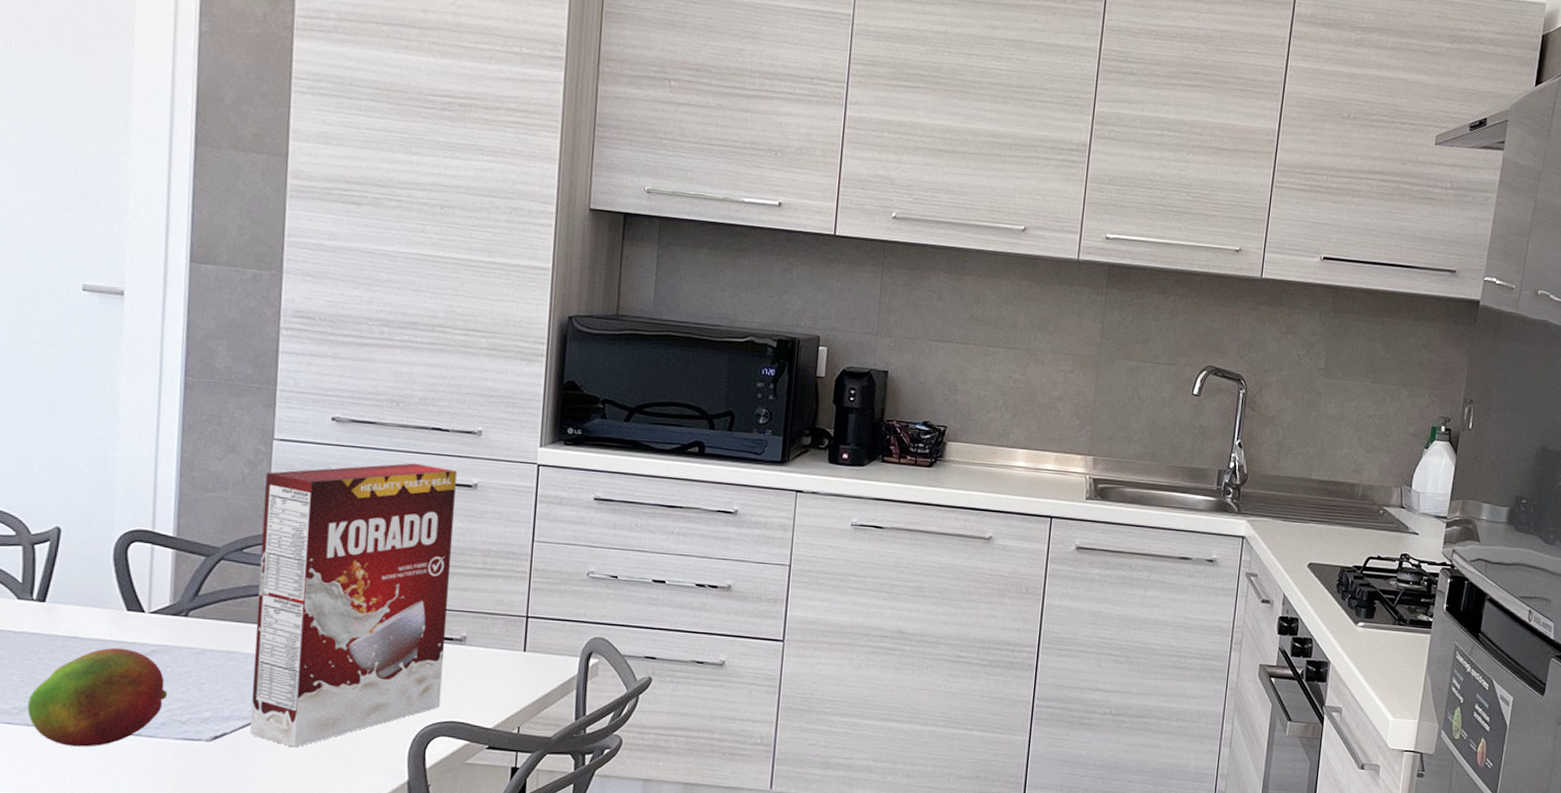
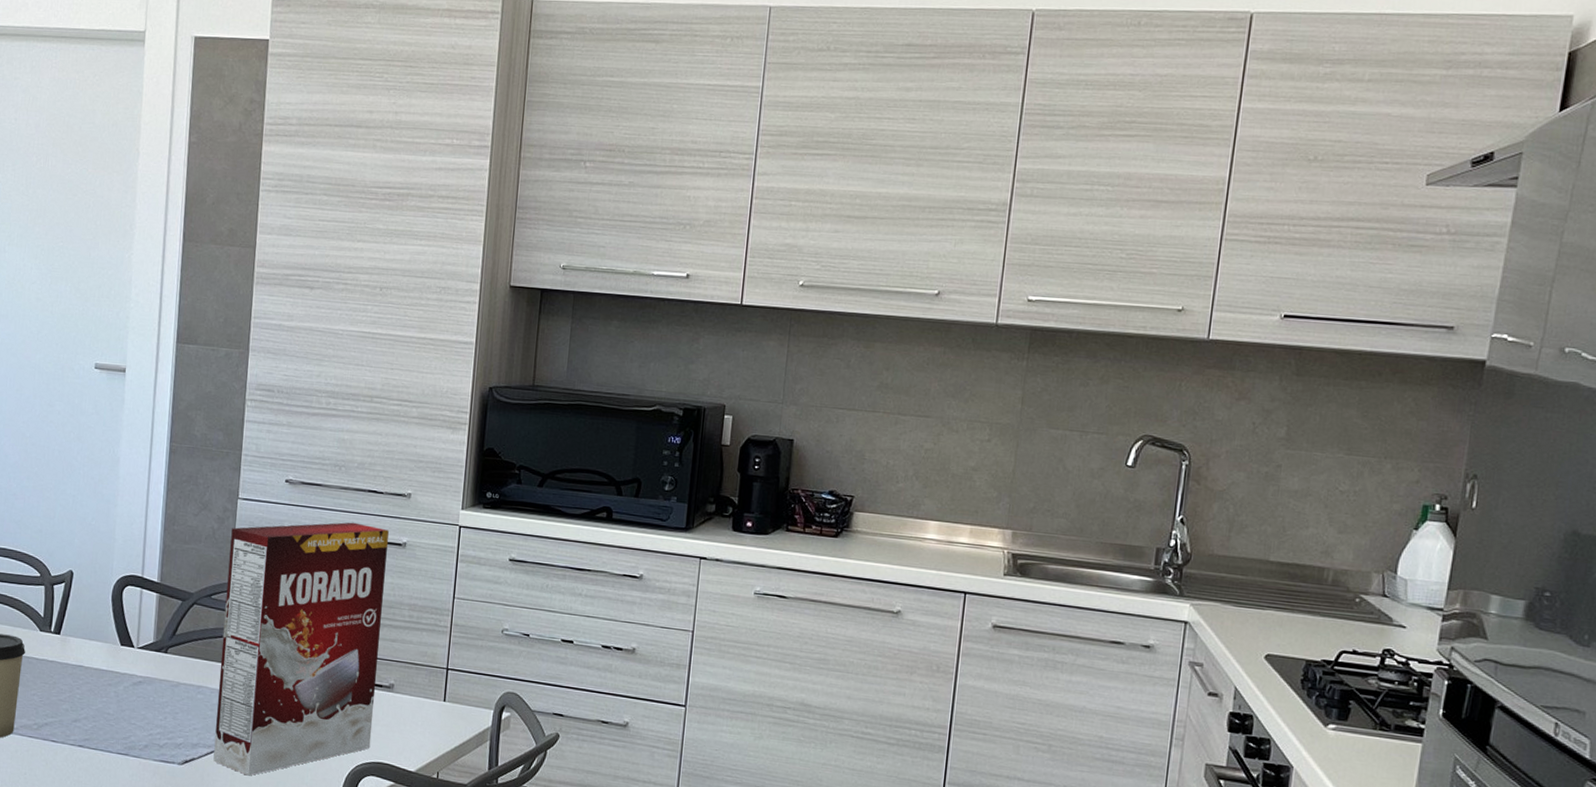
fruit: present [27,647,168,747] -> none [44,677,150,762]

